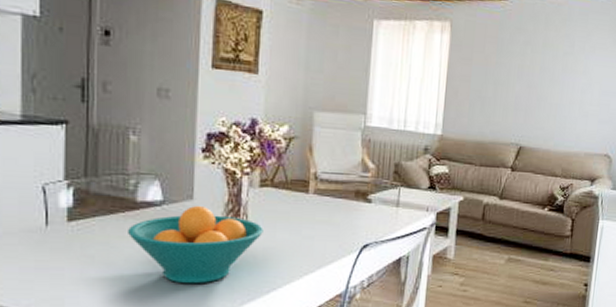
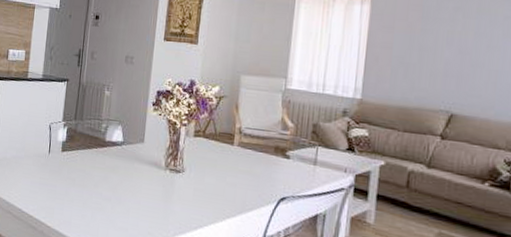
fruit bowl: present [126,206,263,284] -> none [97,148,195,213]

